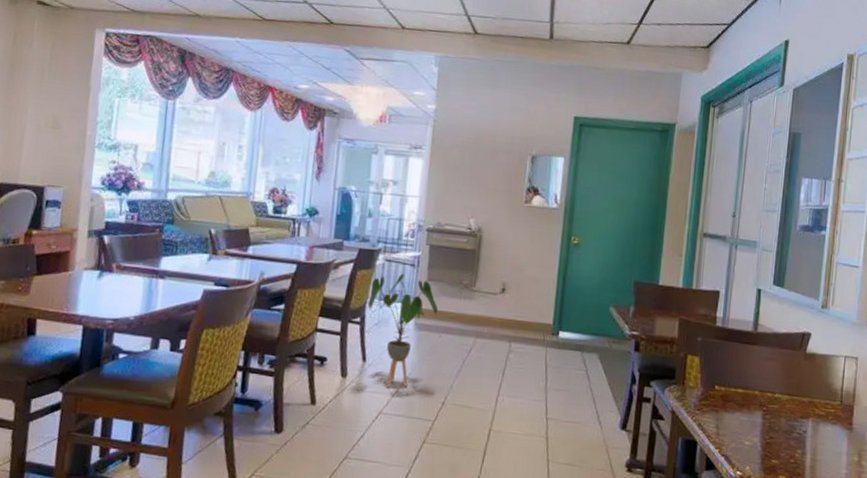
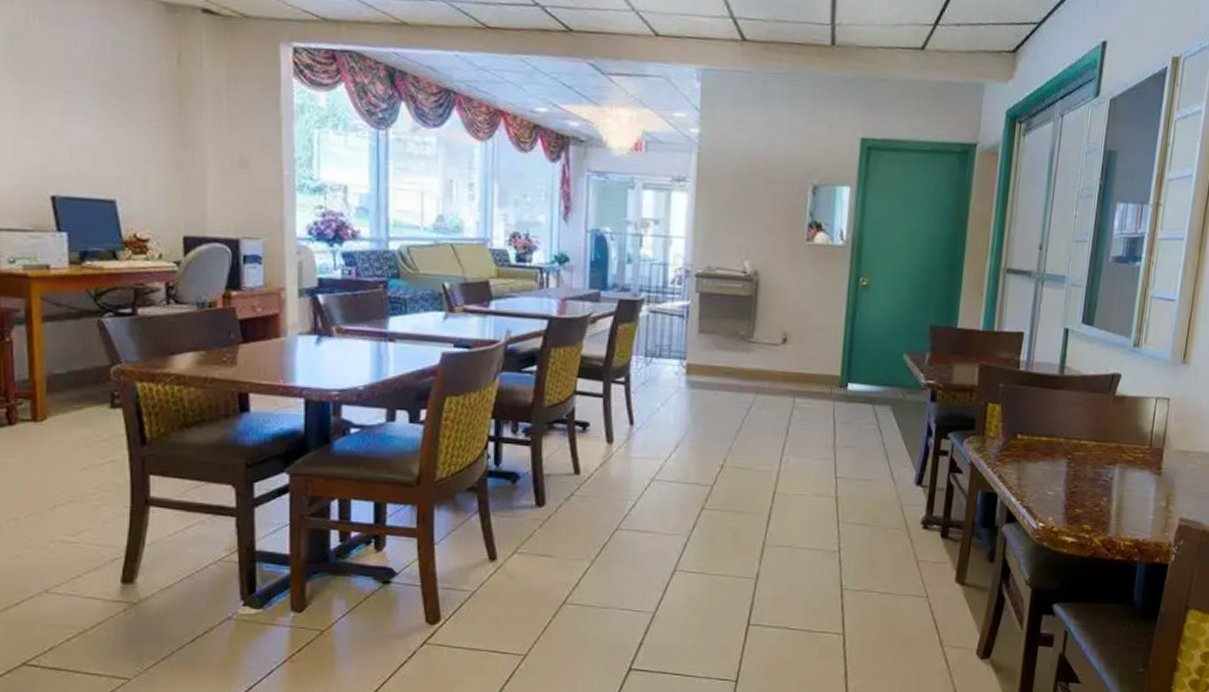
house plant: present [367,273,439,388] -> none [632,326,713,453]

